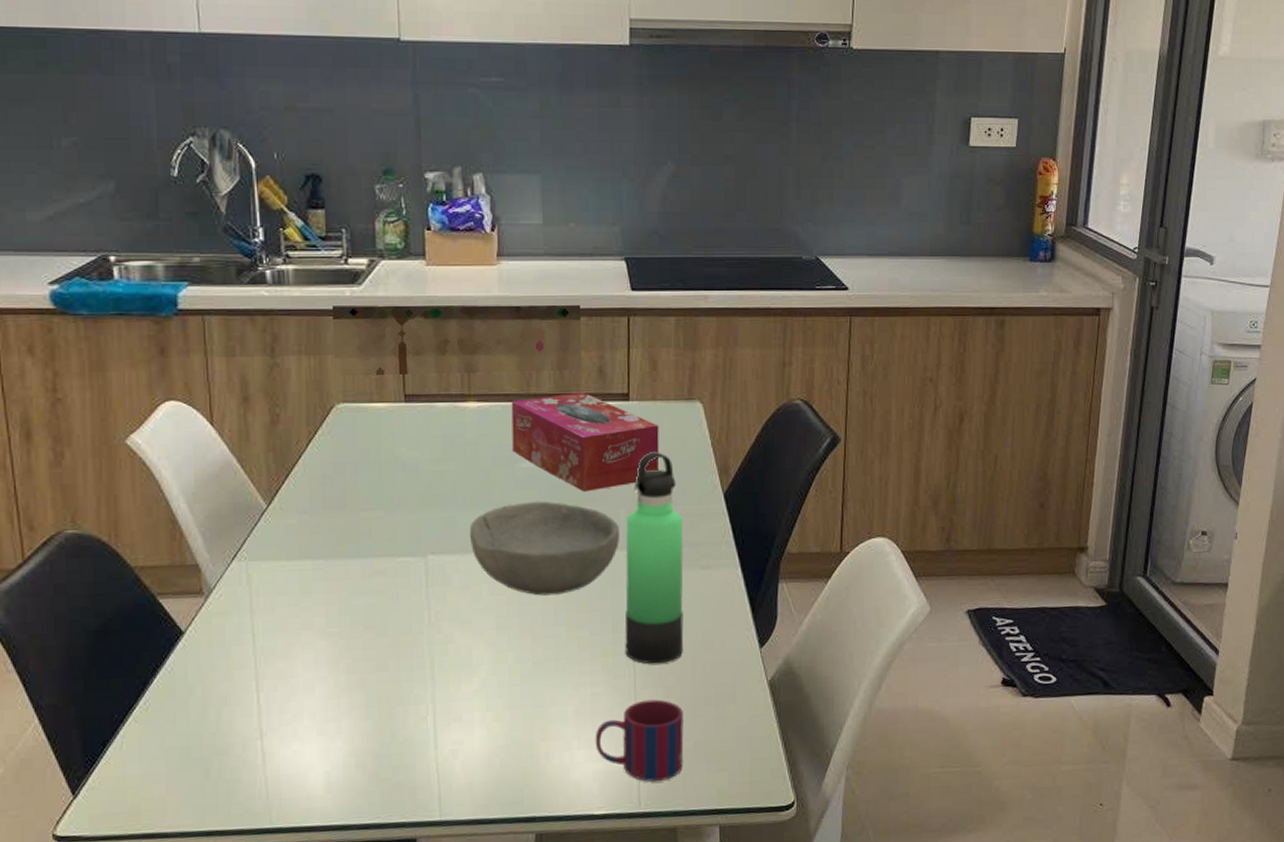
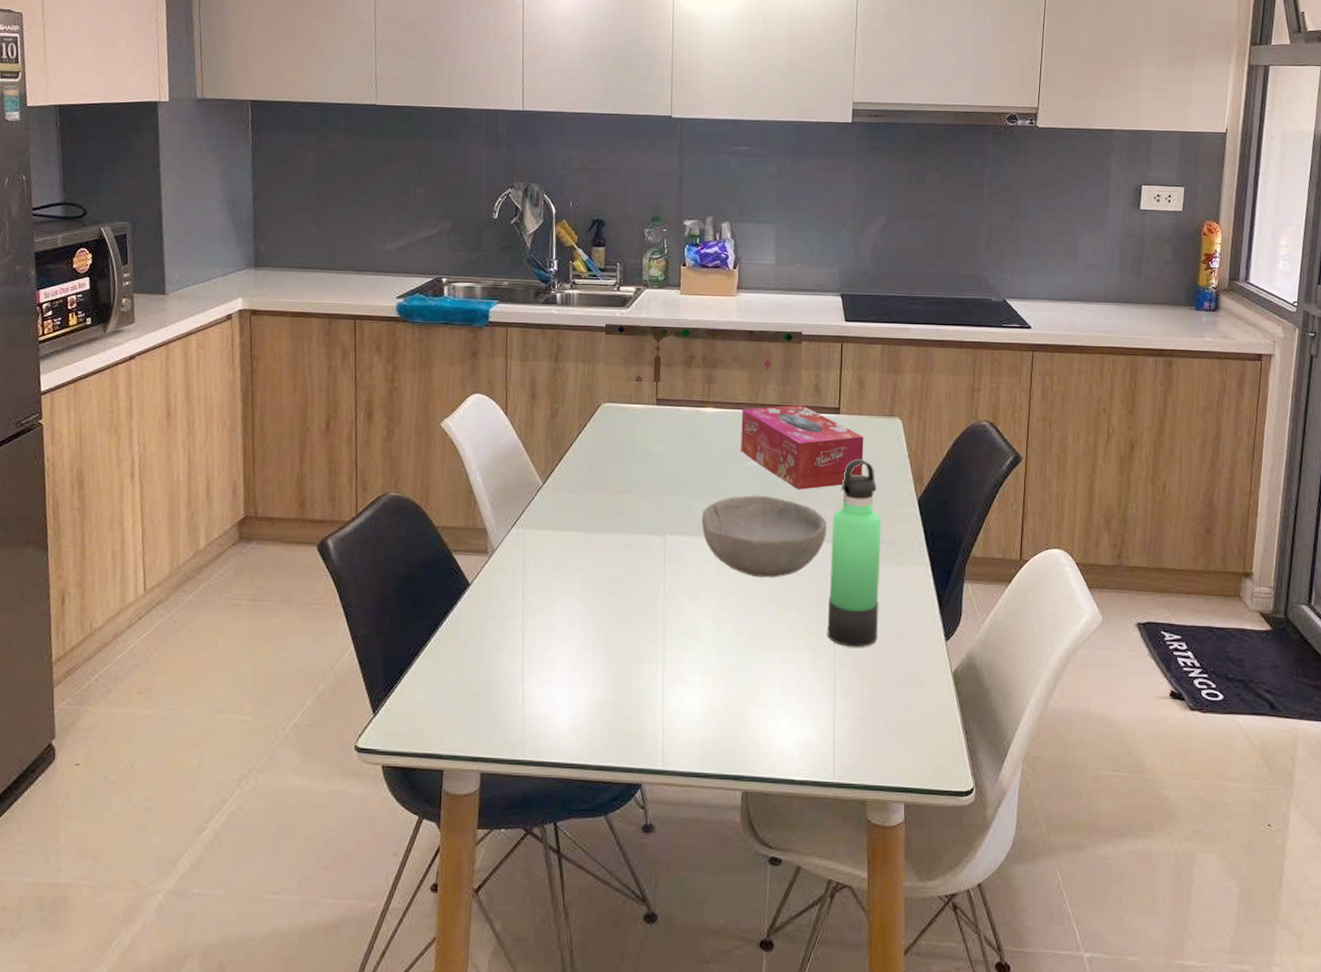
mug: present [595,699,684,782] -> none [797,679,875,755]

